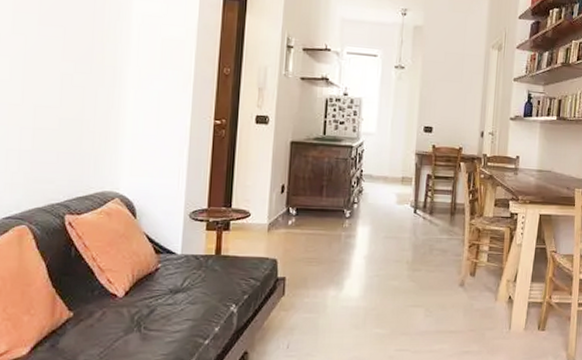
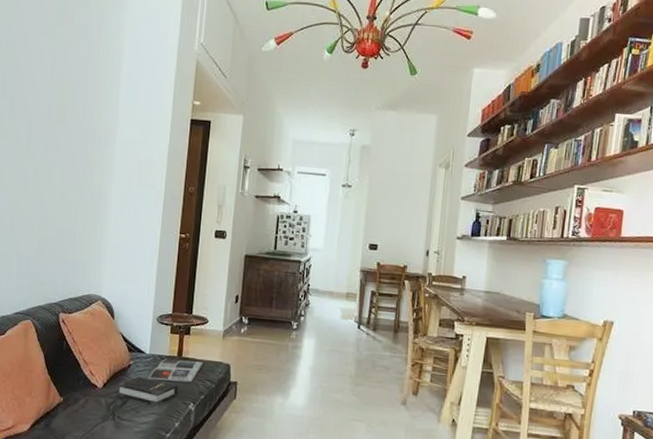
hardback book: none [142,280,218,311] -> present [116,376,179,406]
magazine: none [180,258,246,283] -> present [147,359,204,383]

